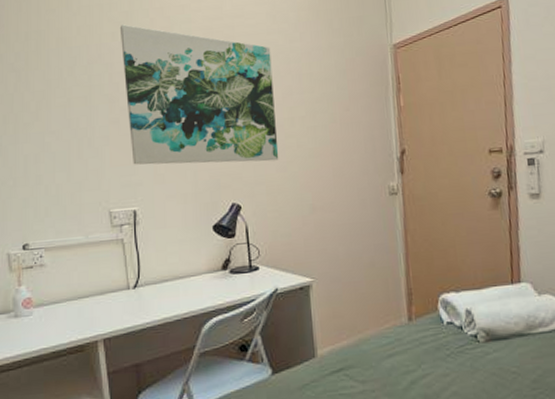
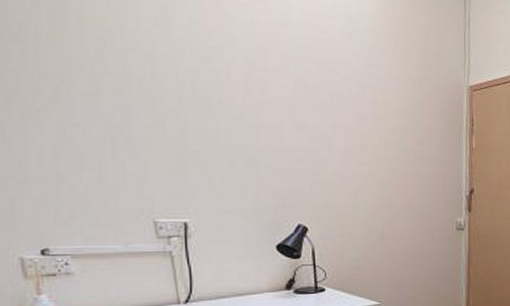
wall art: present [119,24,279,165] -> none [164,11,350,186]

